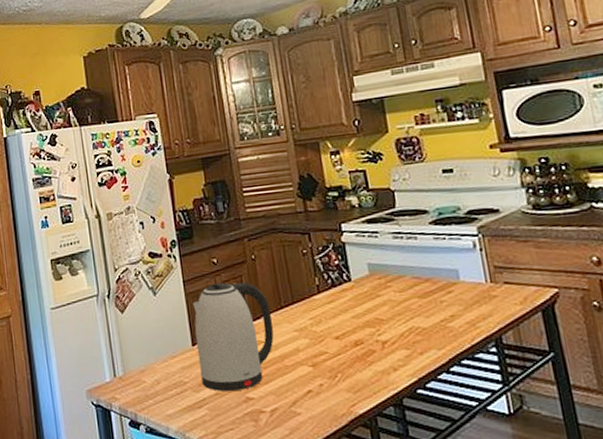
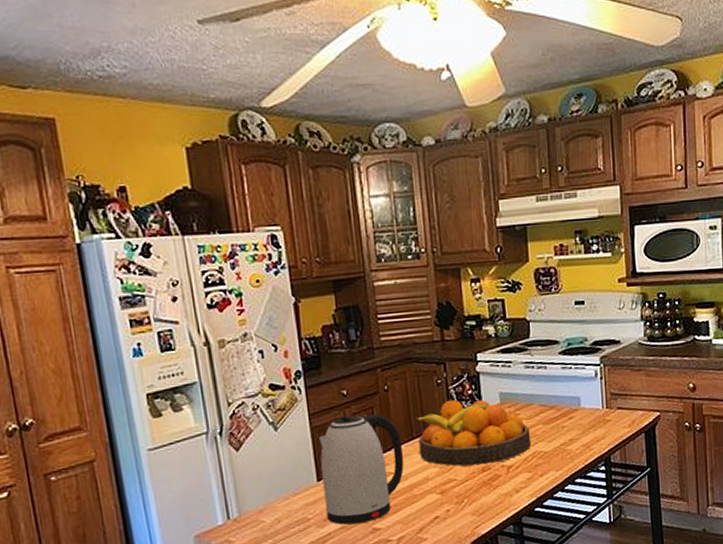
fruit bowl: none [283,270,407,339] -> present [415,399,531,467]

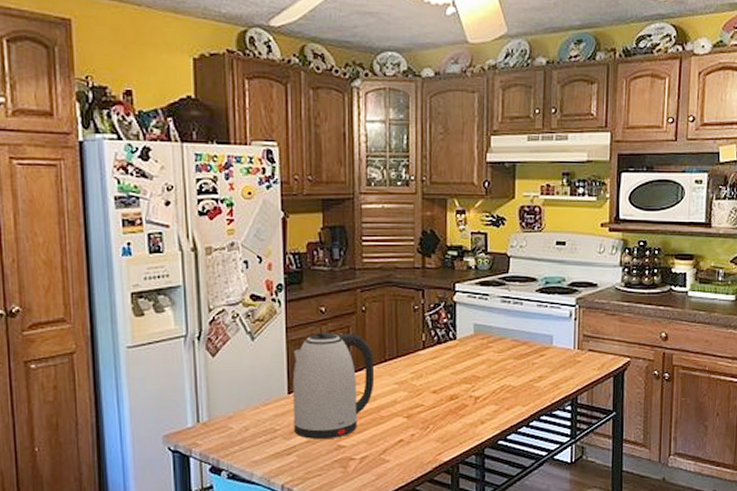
fruit bowl: present [415,399,531,467] -> none [389,326,501,393]

